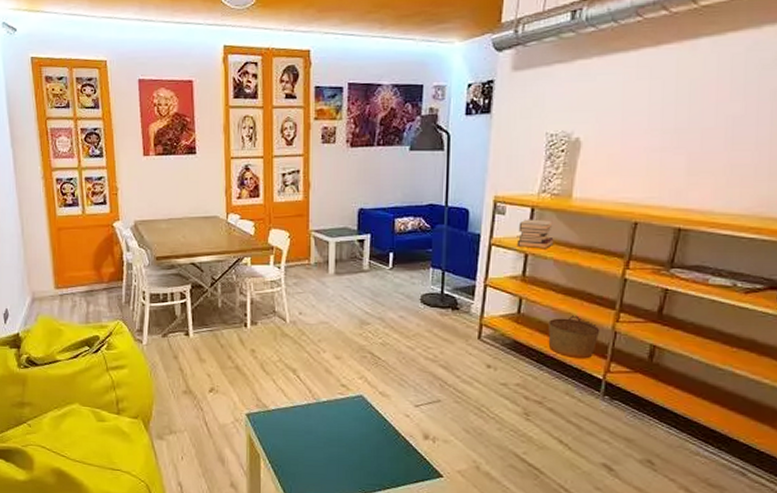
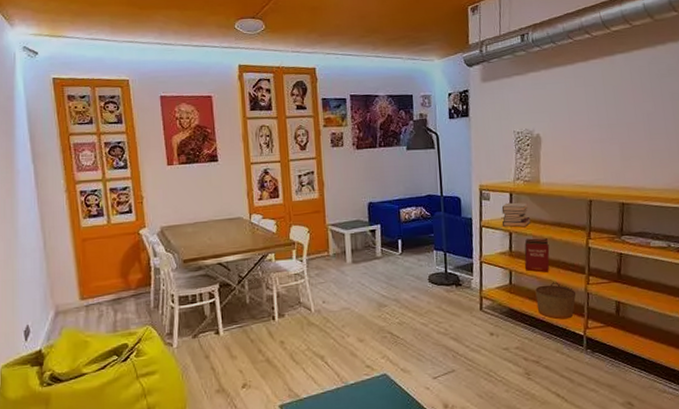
books: none [540,262,573,305] -> present [524,238,550,273]

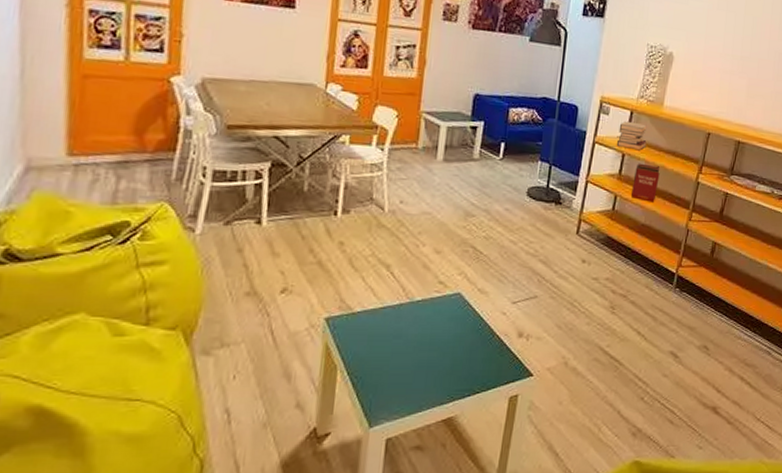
basket: present [535,282,576,320] -> none [635,213,677,254]

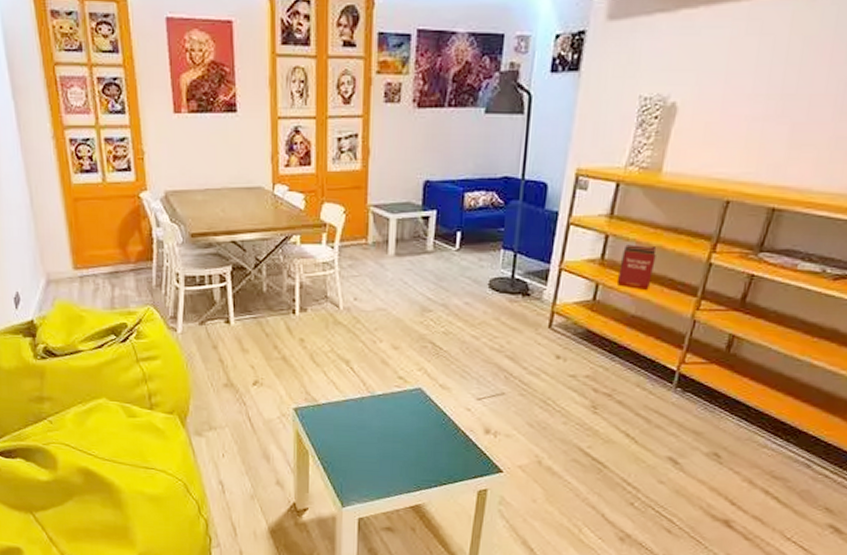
books: present [616,121,647,151] -> none [597,195,639,230]

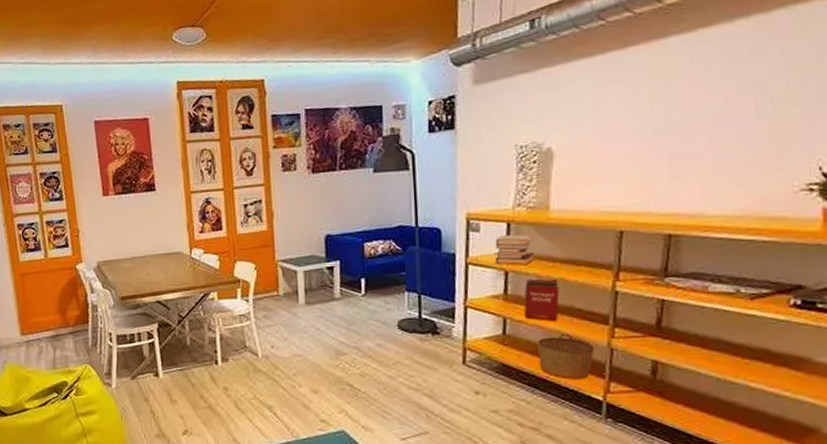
books: none [597,195,639,230] -> present [495,234,535,266]
basket: none [623,302,679,350] -> present [537,333,595,380]

